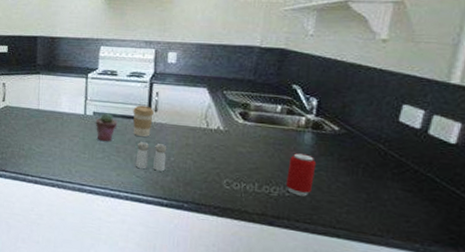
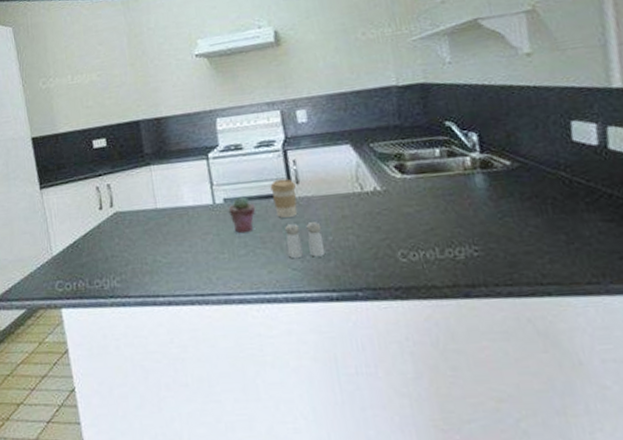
beverage can: present [286,153,317,196] -> none [466,200,502,253]

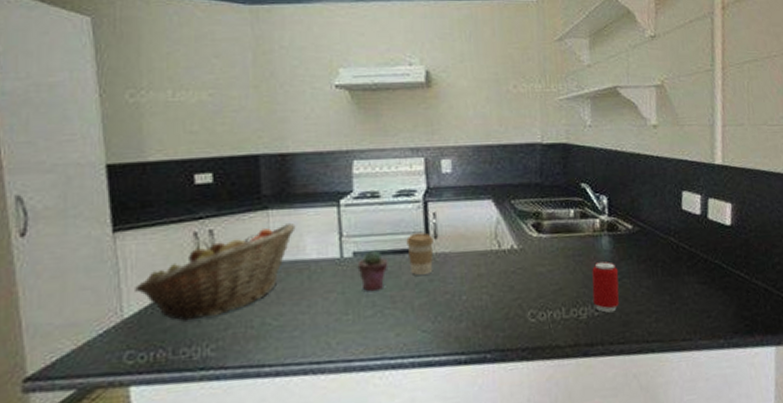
fruit basket: none [58,176,174,258] -> present [135,224,296,322]
salt and pepper shaker: present [285,222,326,259] -> none [418,280,458,320]
beverage can: none [466,200,502,253] -> present [592,261,619,313]

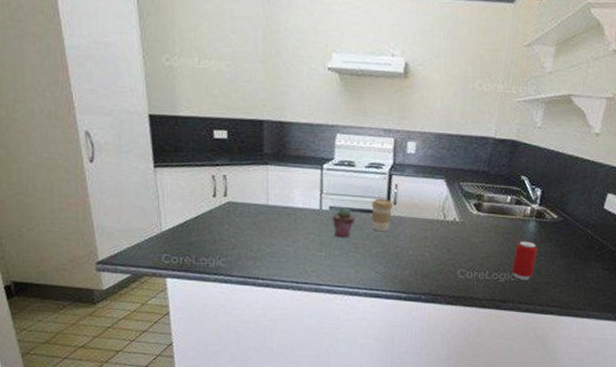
fruit basket: present [135,224,296,322] -> none [170,178,288,240]

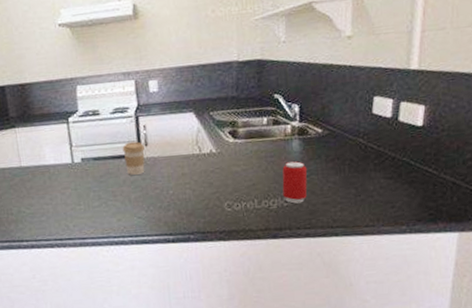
potted succulent: present [332,206,356,238] -> none [85,156,109,188]

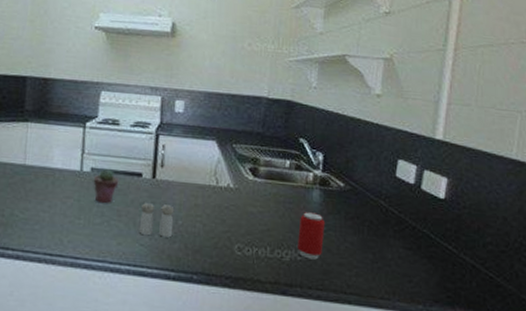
potted succulent: none [85,156,109,188] -> present [93,168,119,204]
coffee cup: present [122,141,145,175] -> none [136,160,160,197]
salt and pepper shaker: none [133,178,166,209] -> present [140,203,175,238]

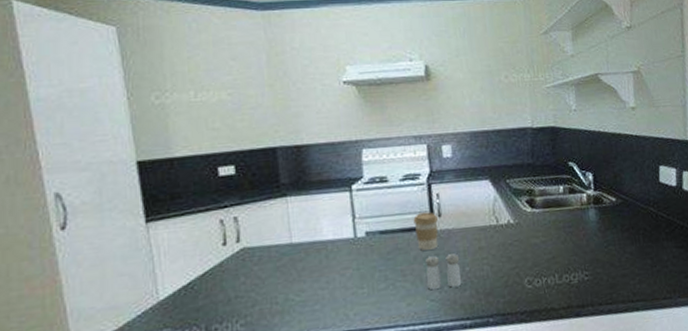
potted succulent: present [93,168,119,204] -> none [370,228,398,267]
coffee cup: none [136,160,160,197] -> present [413,212,438,251]
beverage can: present [297,212,326,260] -> none [581,231,606,277]

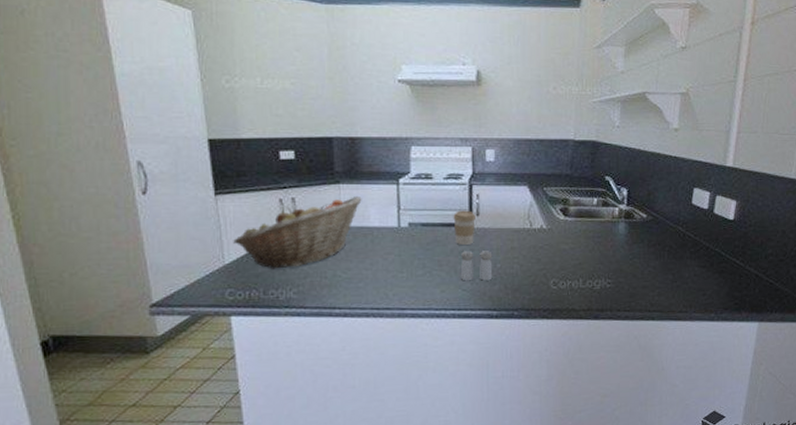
fruit basket: none [168,208,313,301] -> present [233,197,362,269]

